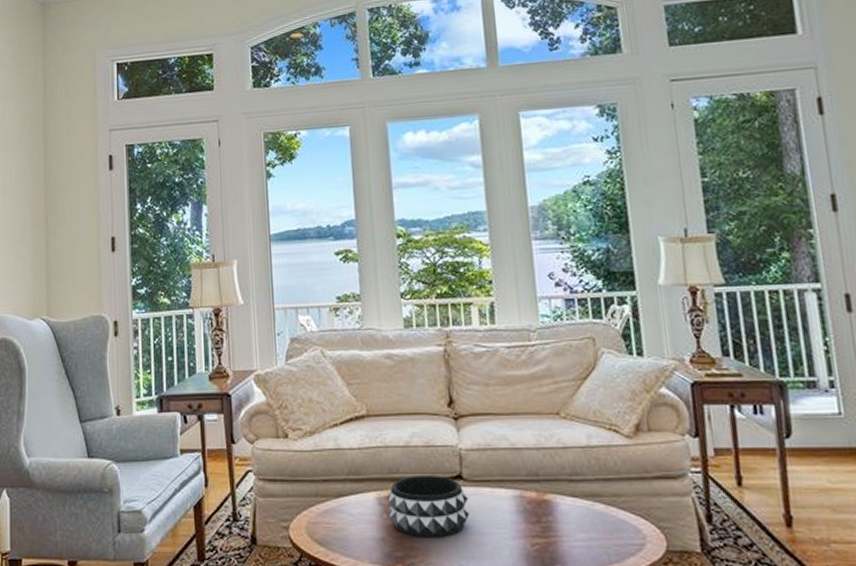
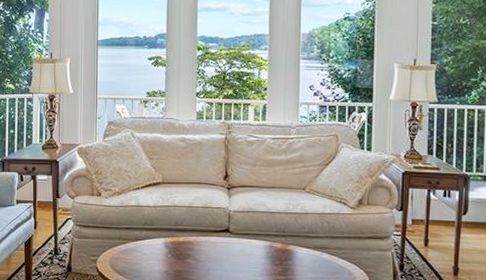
decorative bowl: present [386,476,470,538] -> none [171,228,232,273]

